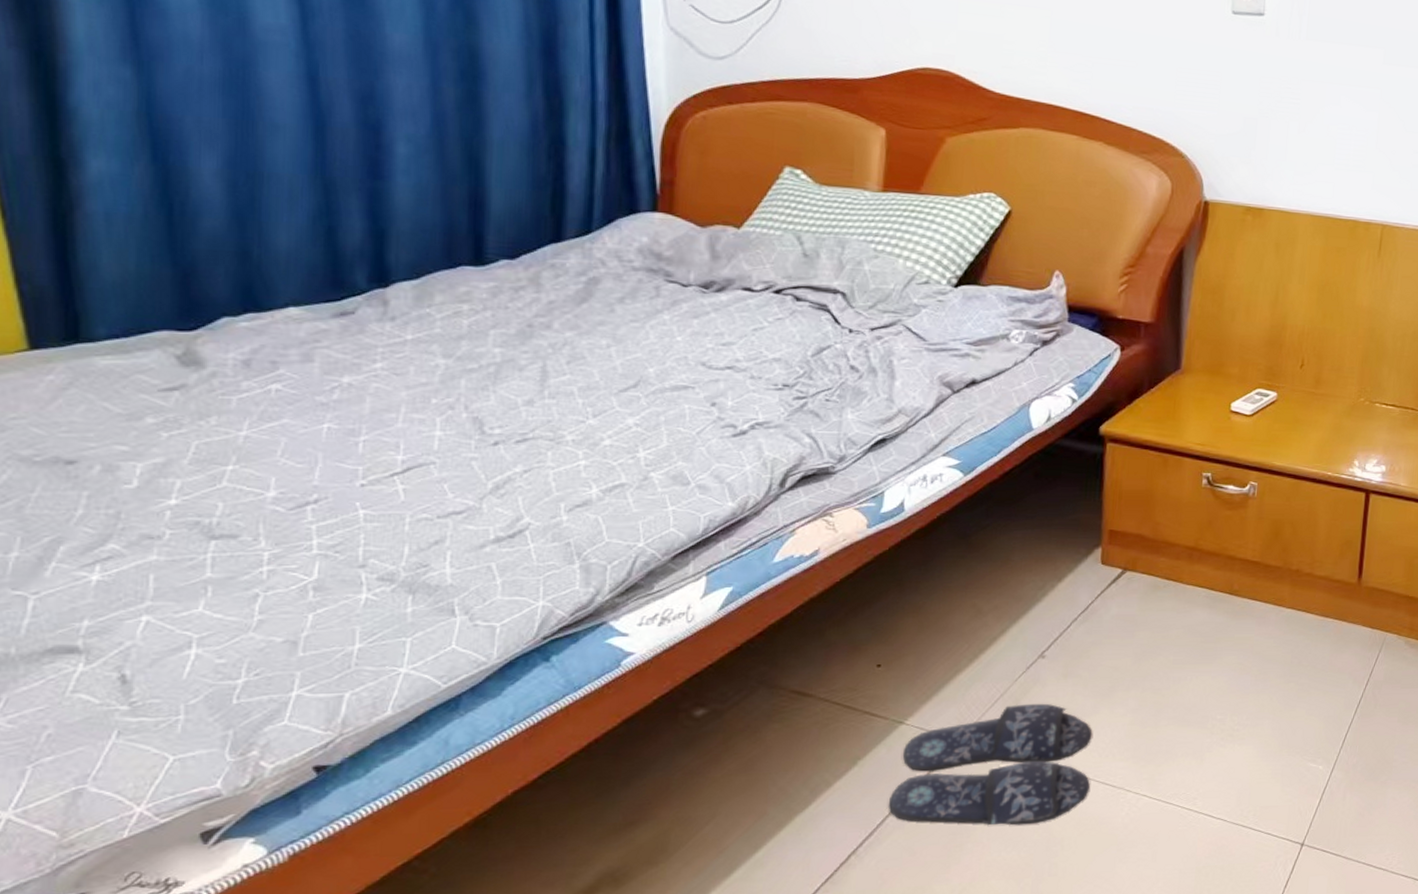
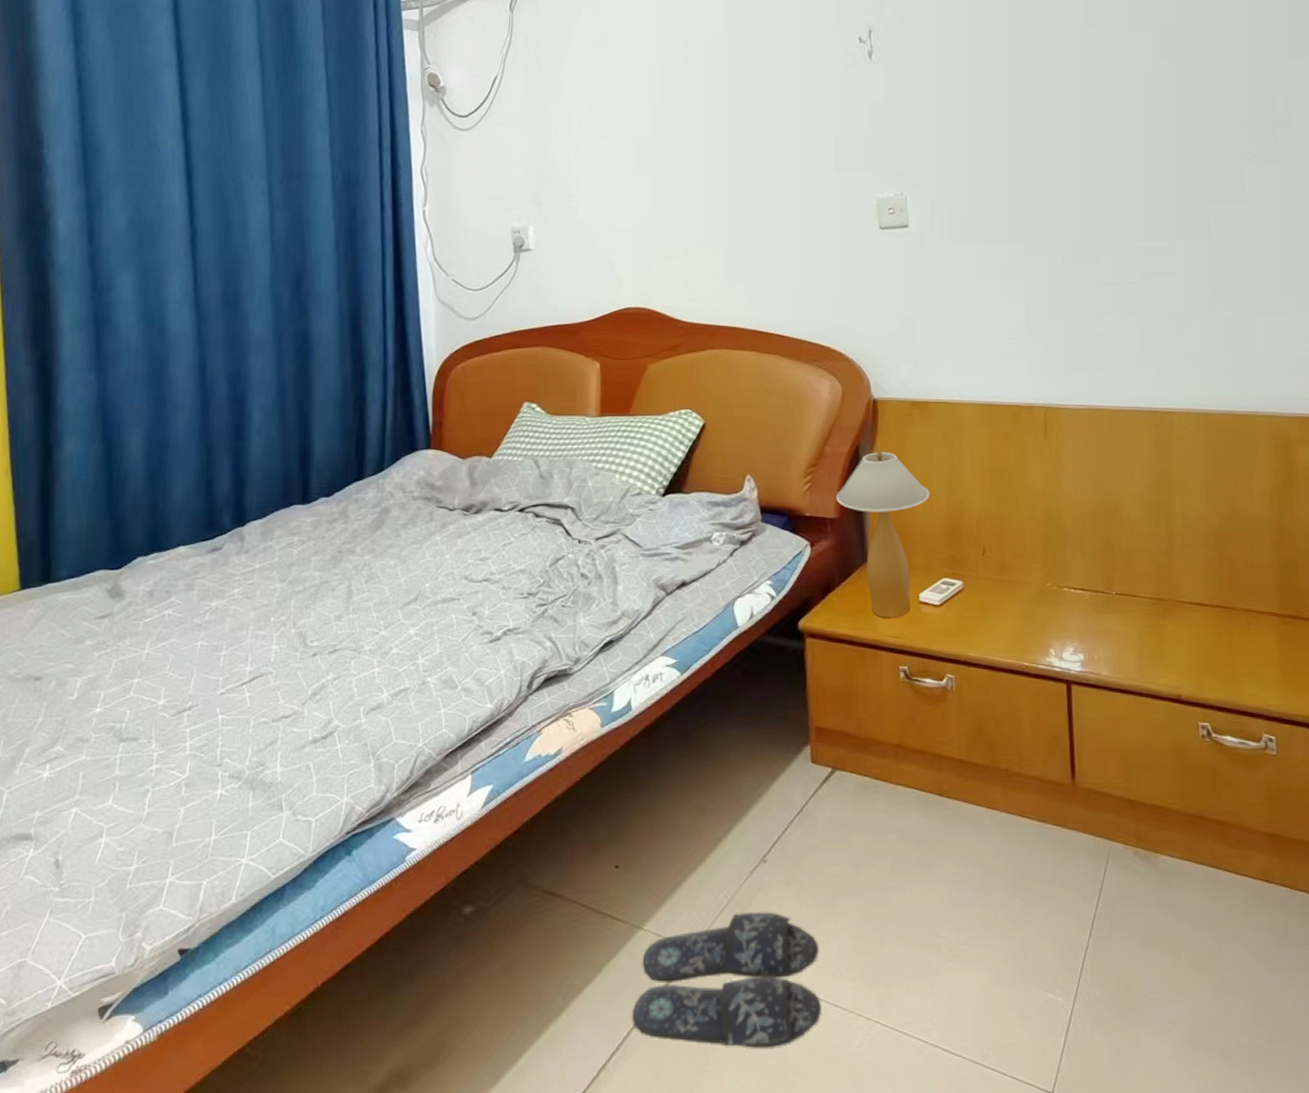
table lamp: none [1153,247,1254,427] -> present [836,442,930,619]

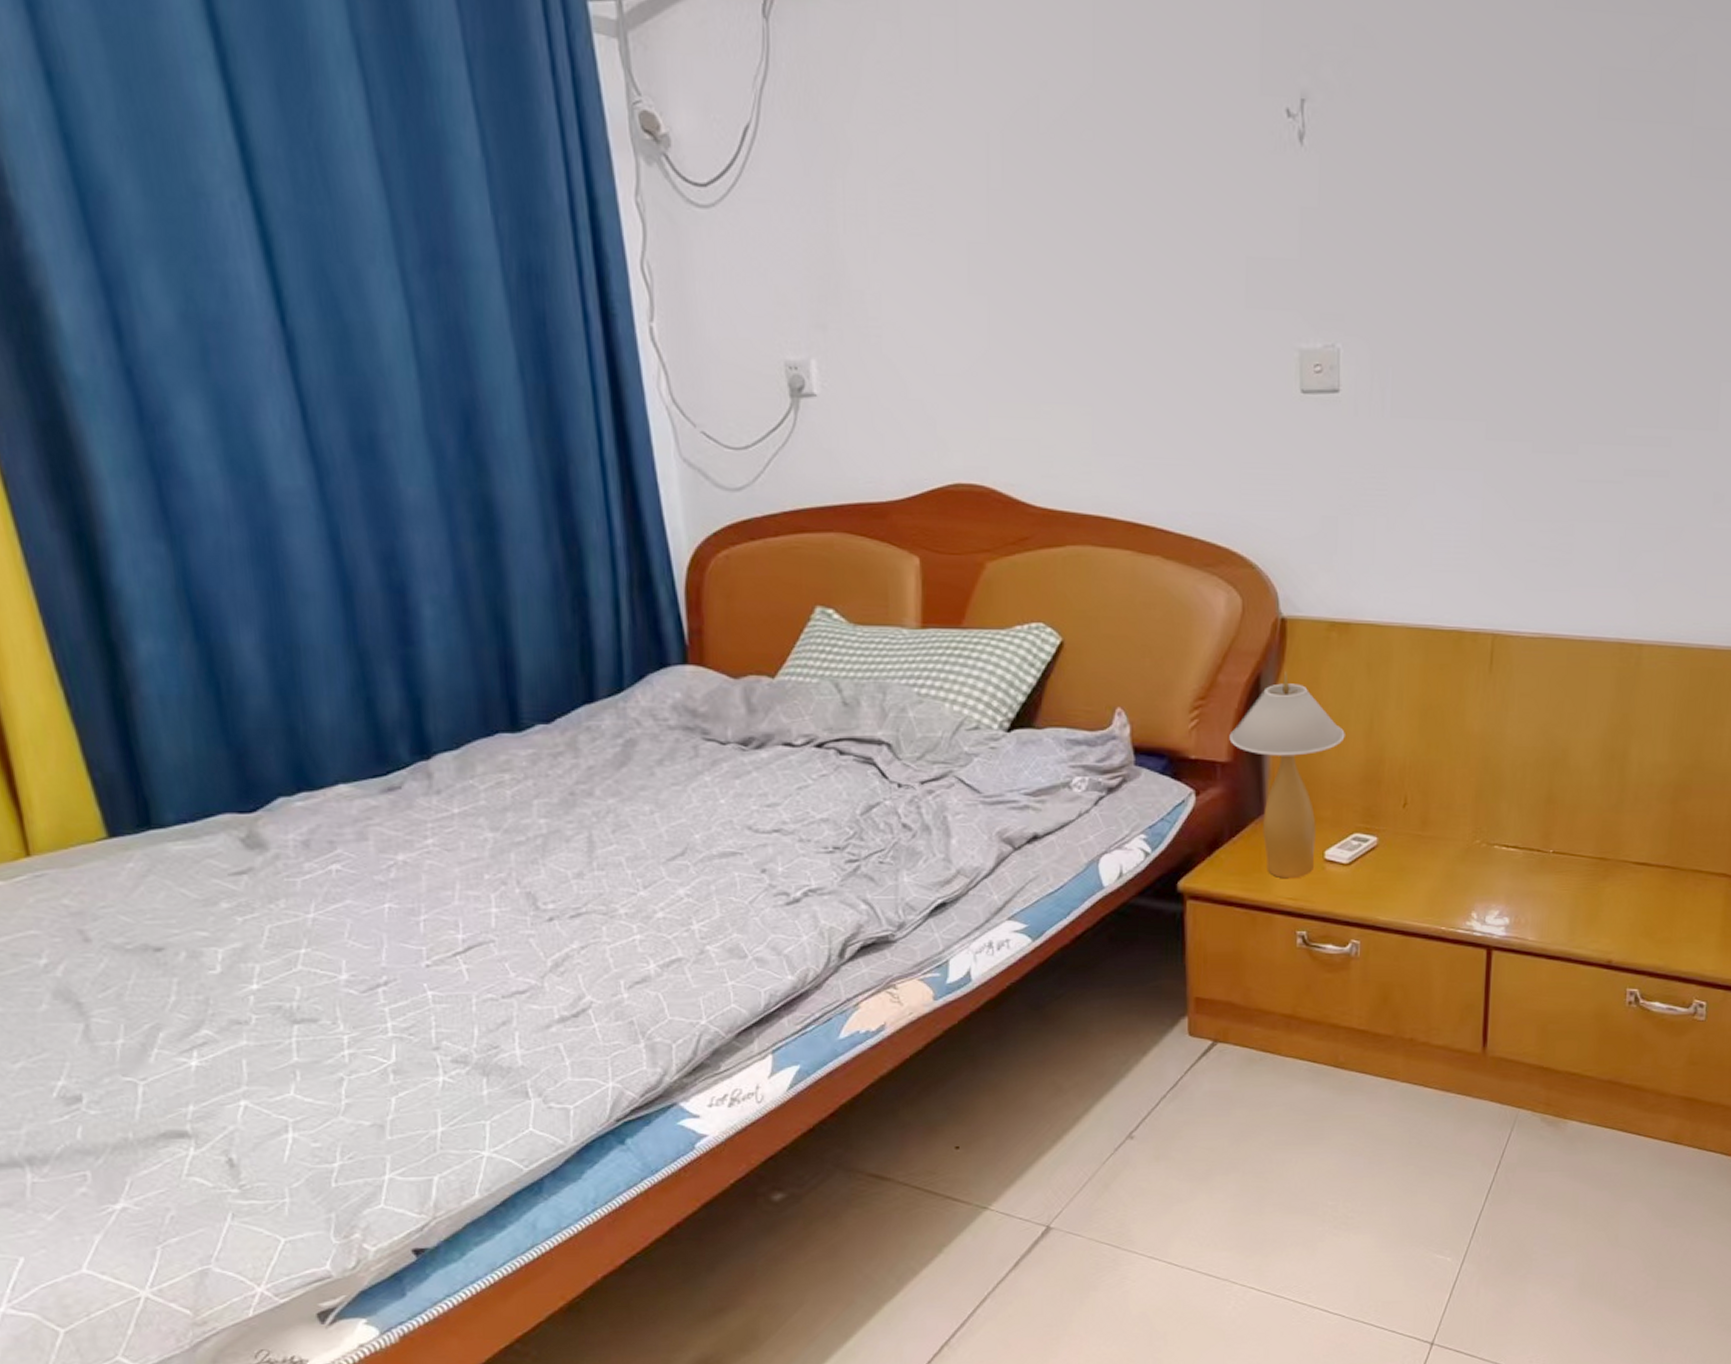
slippers: present [633,912,821,1048] -> none [979,1187,1191,1318]

